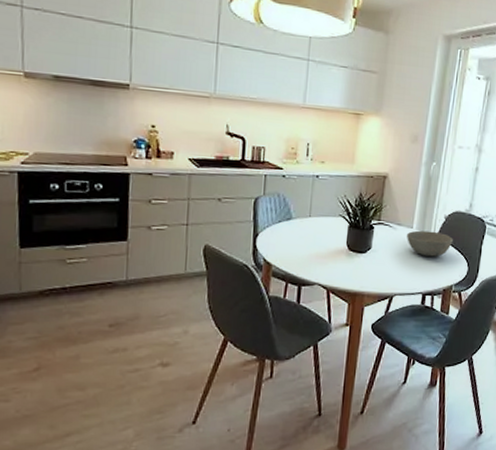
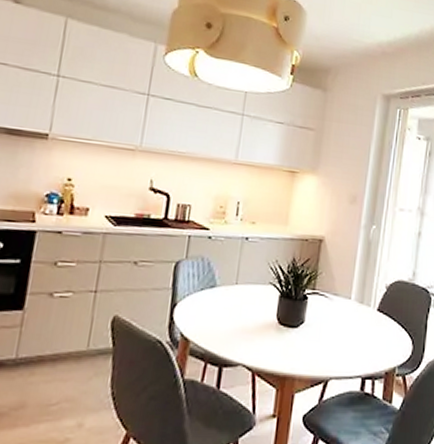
bowl: present [407,230,453,257] -> none [344,301,395,333]

